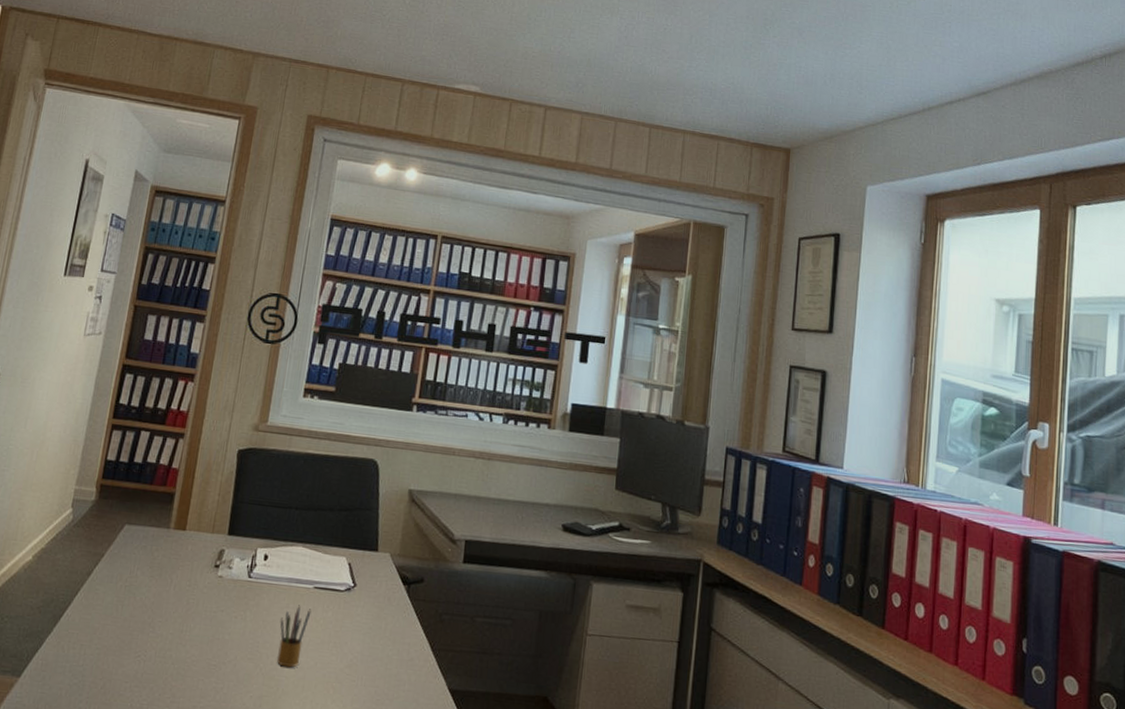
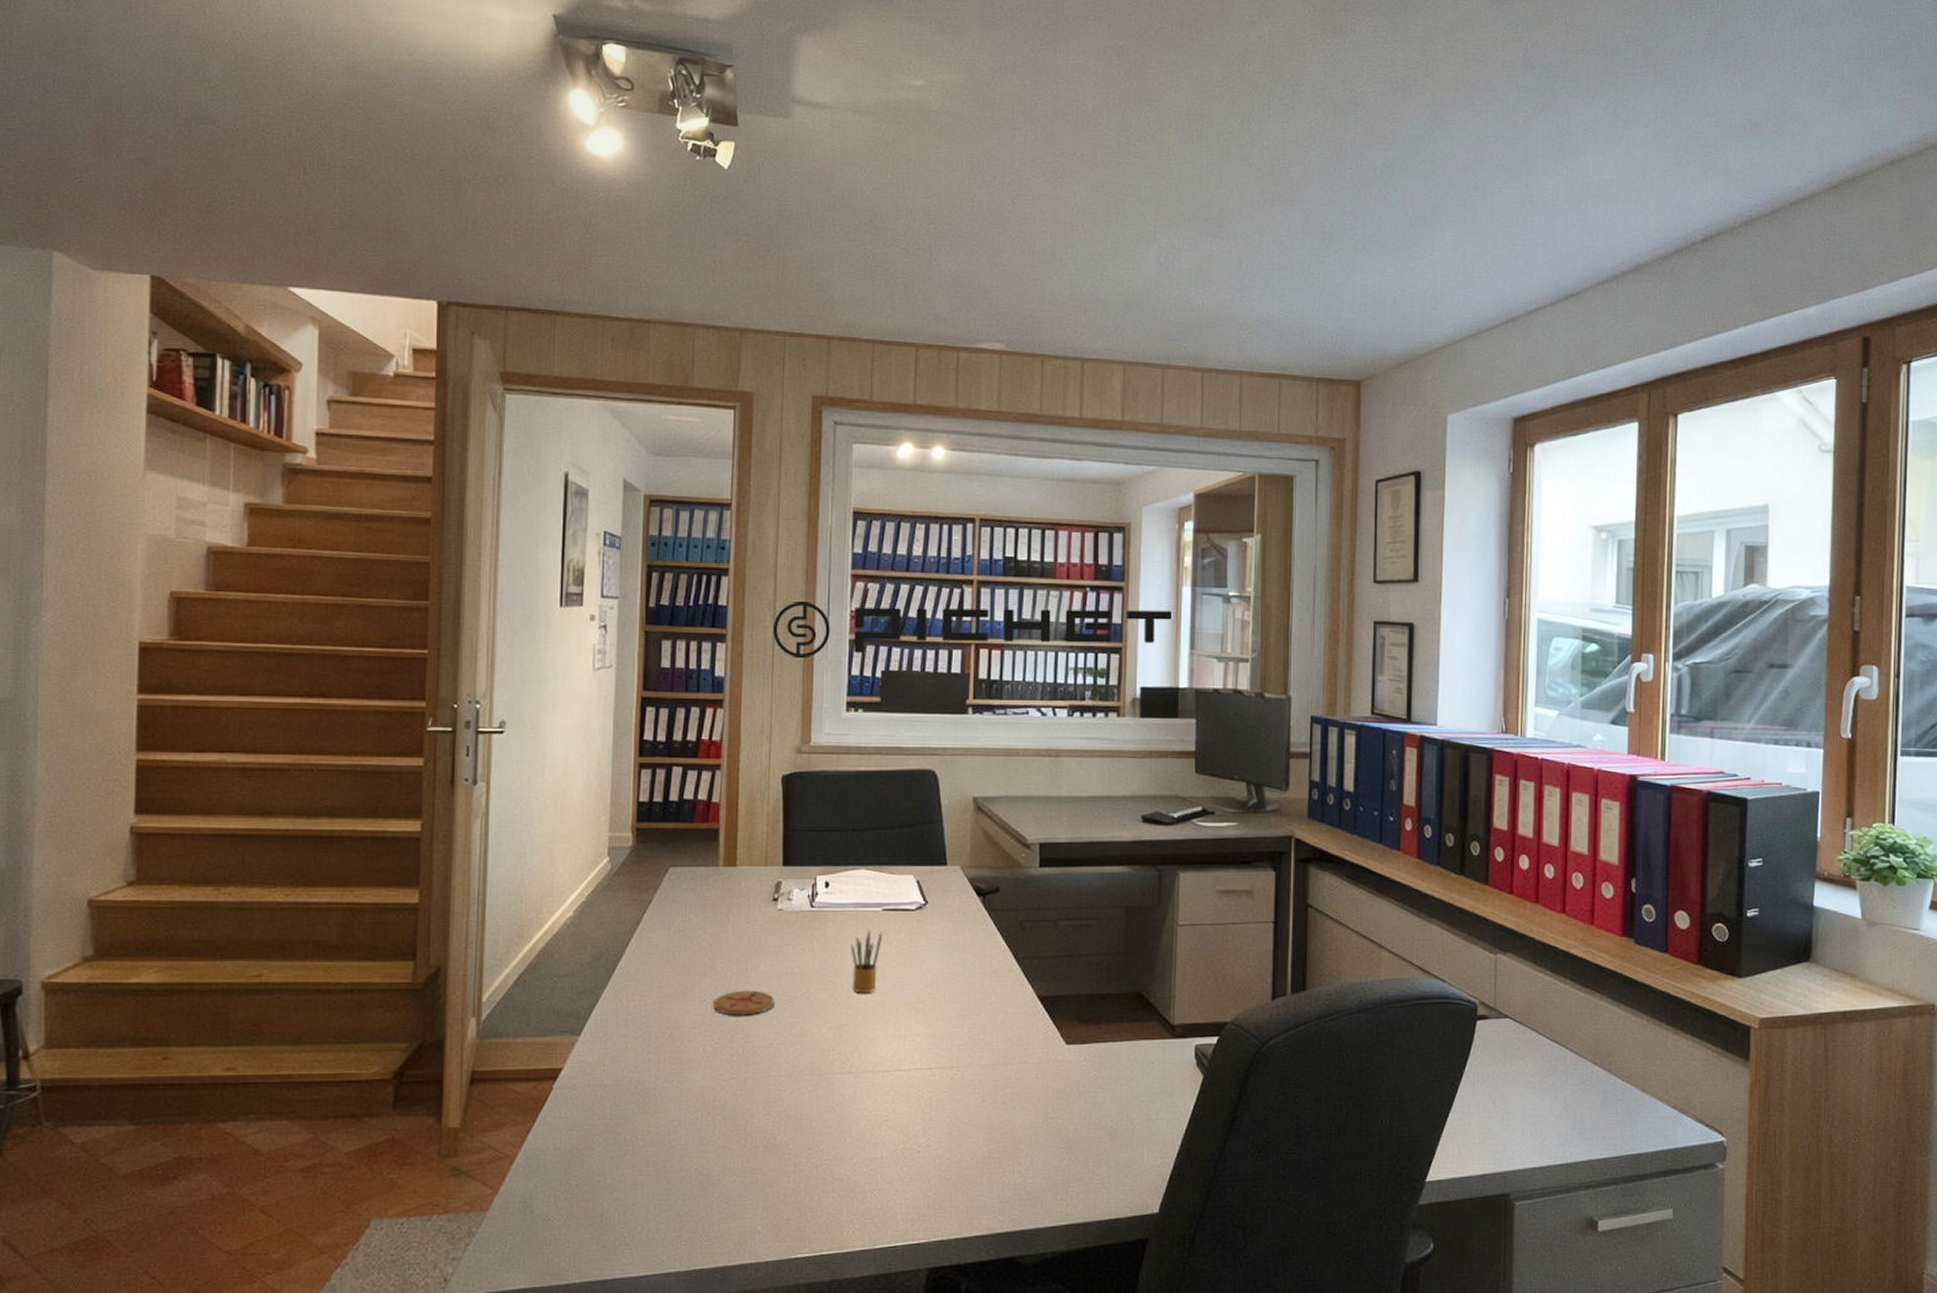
coaster: none [145,650,204,676] -> present [712,990,774,1016]

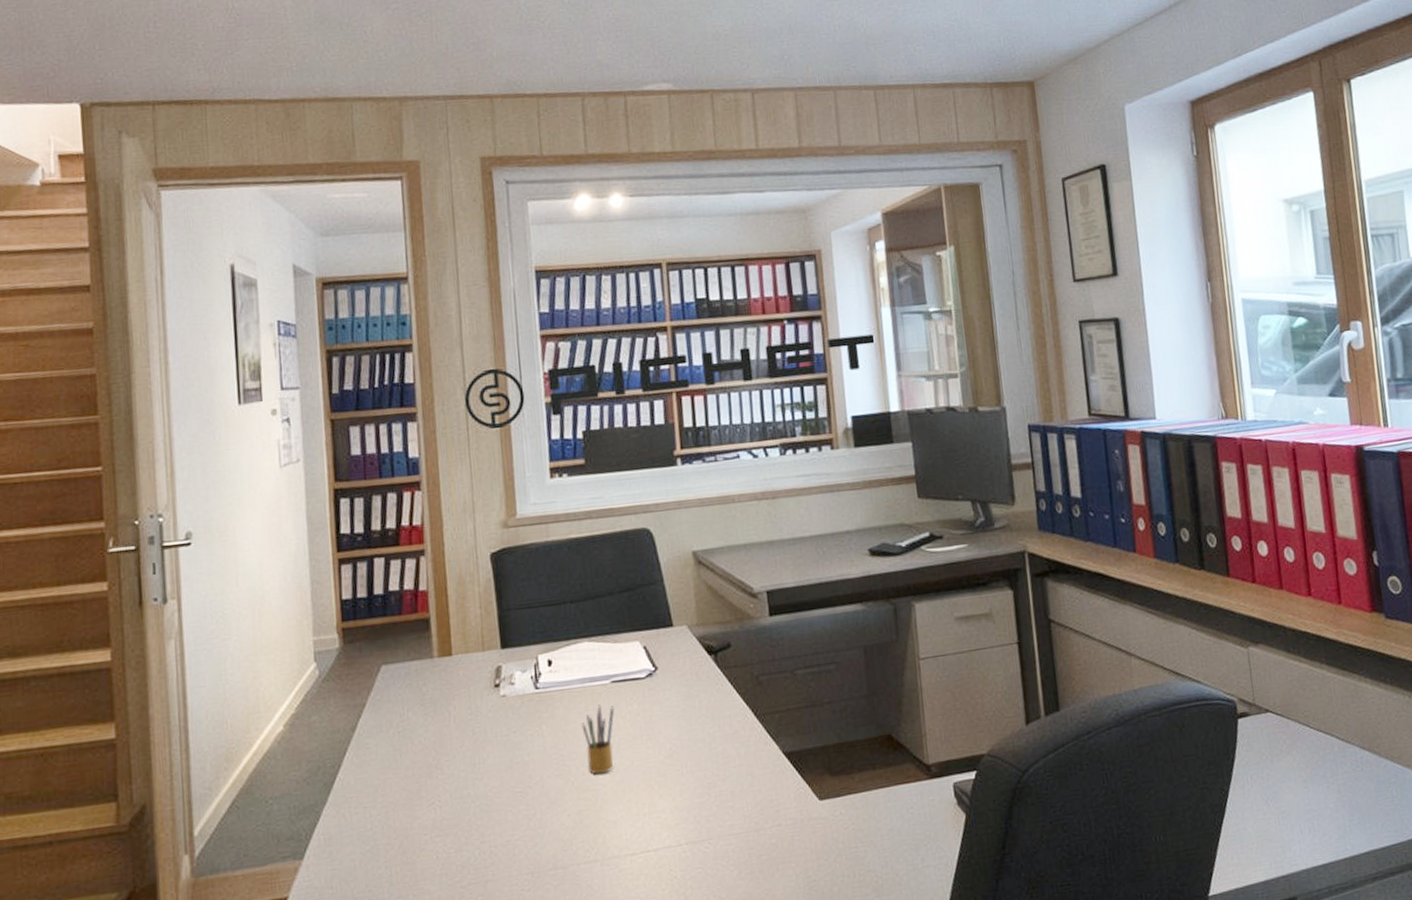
coaster: present [712,990,774,1016] -> none [441,785,508,816]

